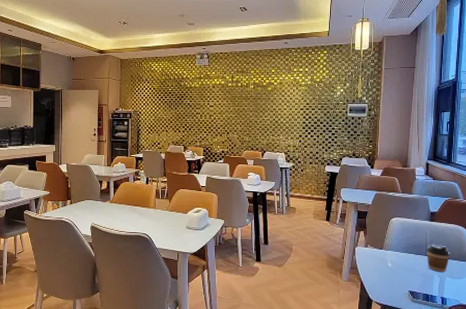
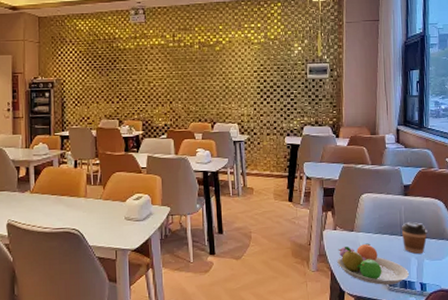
fruit bowl: none [367,260,431,297] -> present [337,243,409,285]

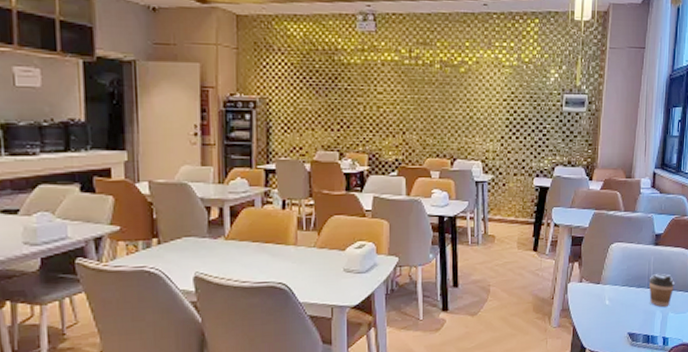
fruit bowl: present [337,243,409,285] -> none [580,296,652,340]

